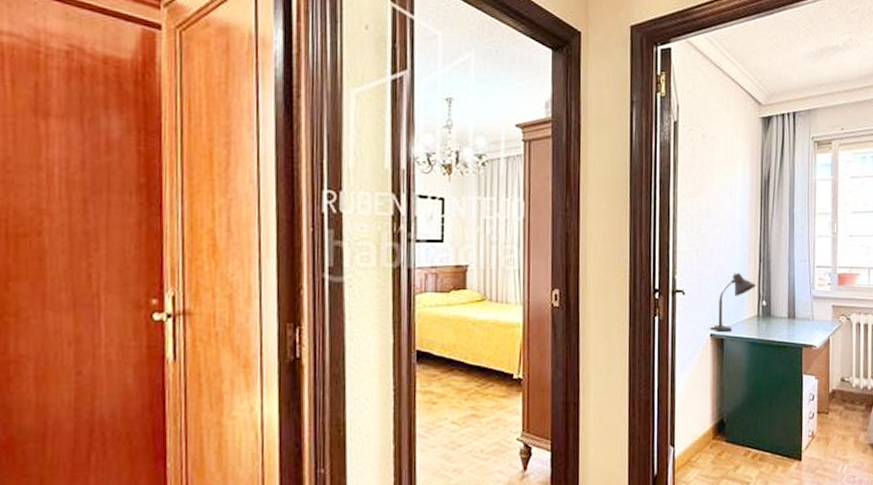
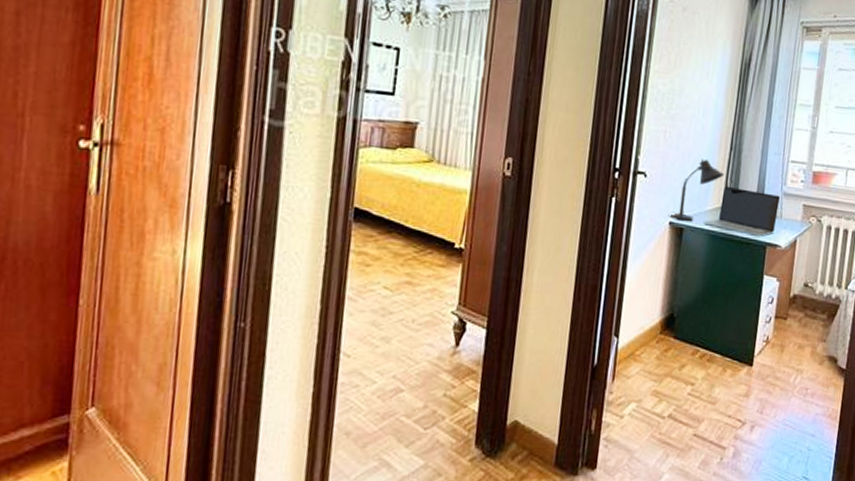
laptop: none [741,295,810,340] -> present [703,186,780,237]

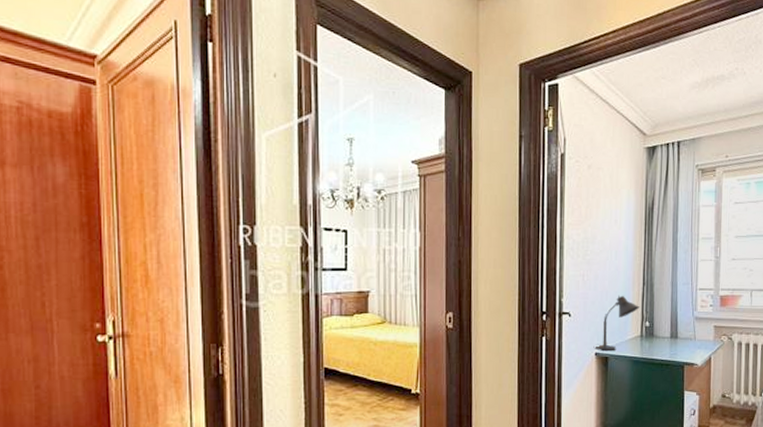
laptop: present [703,186,780,237] -> none [625,316,692,358]

